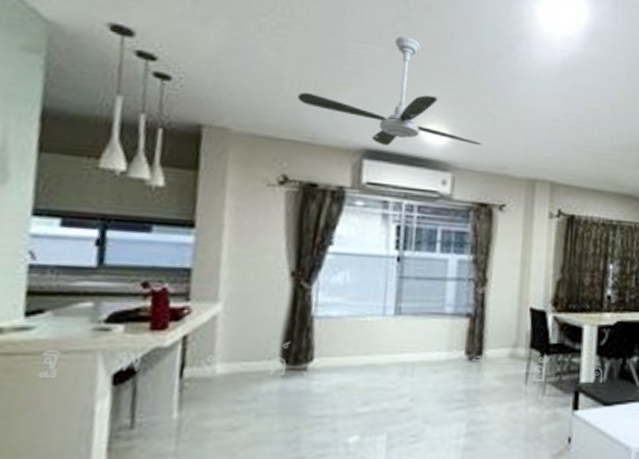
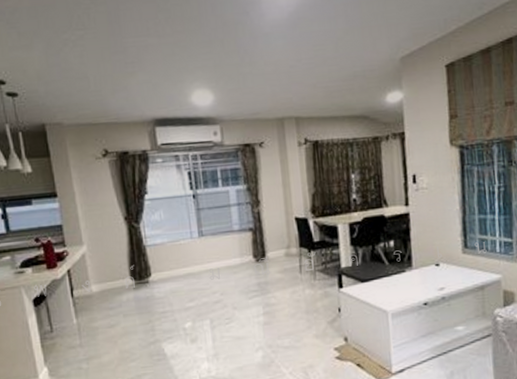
ceiling fan: present [297,36,482,146] -> none [101,24,238,114]

